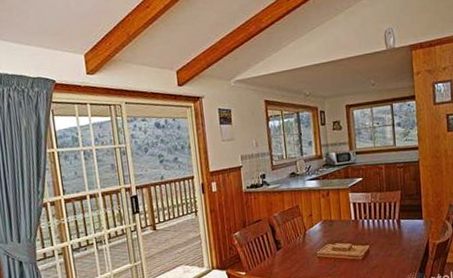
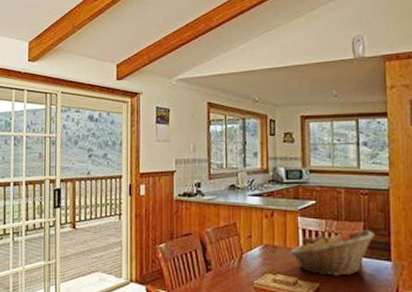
fruit basket: none [344,197,410,239] -> present [290,230,375,276]

